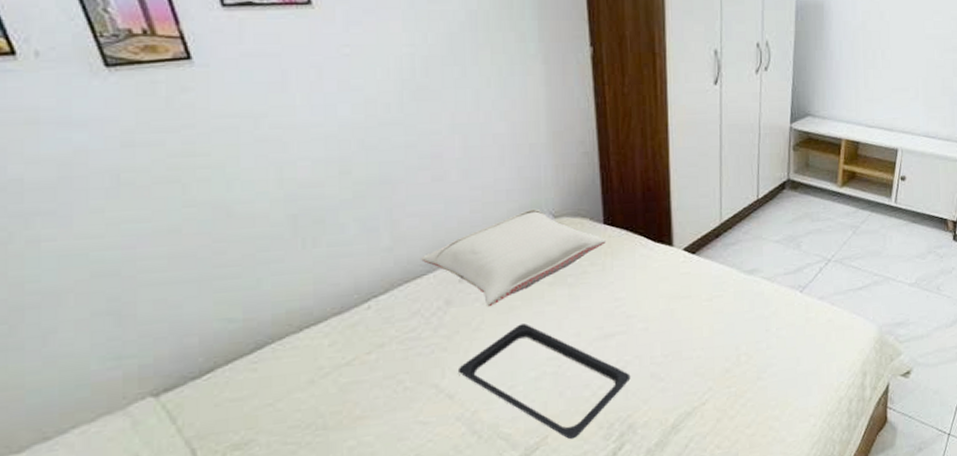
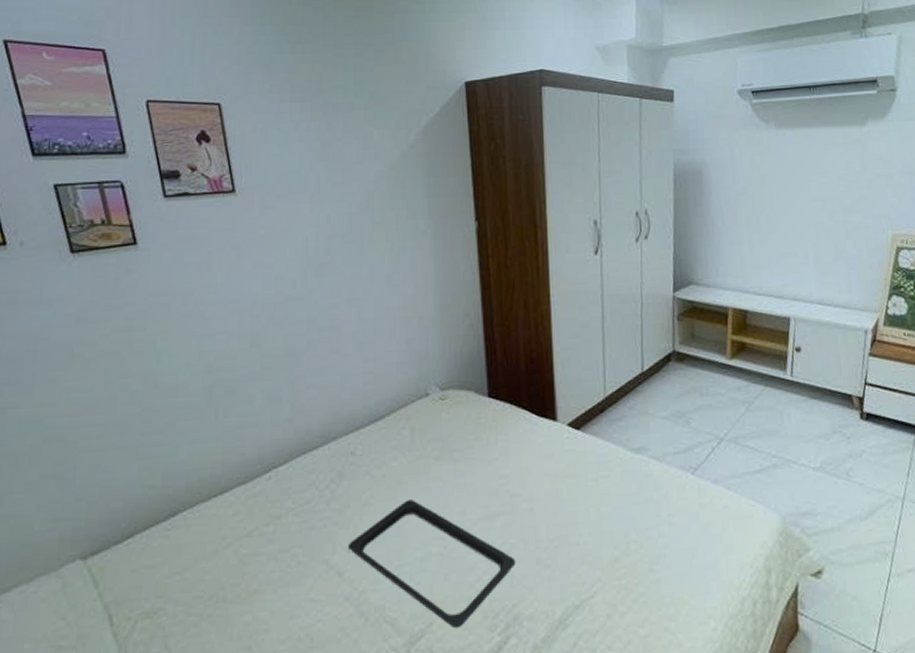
pillow: present [420,208,606,306] -> none [316,381,490,480]

